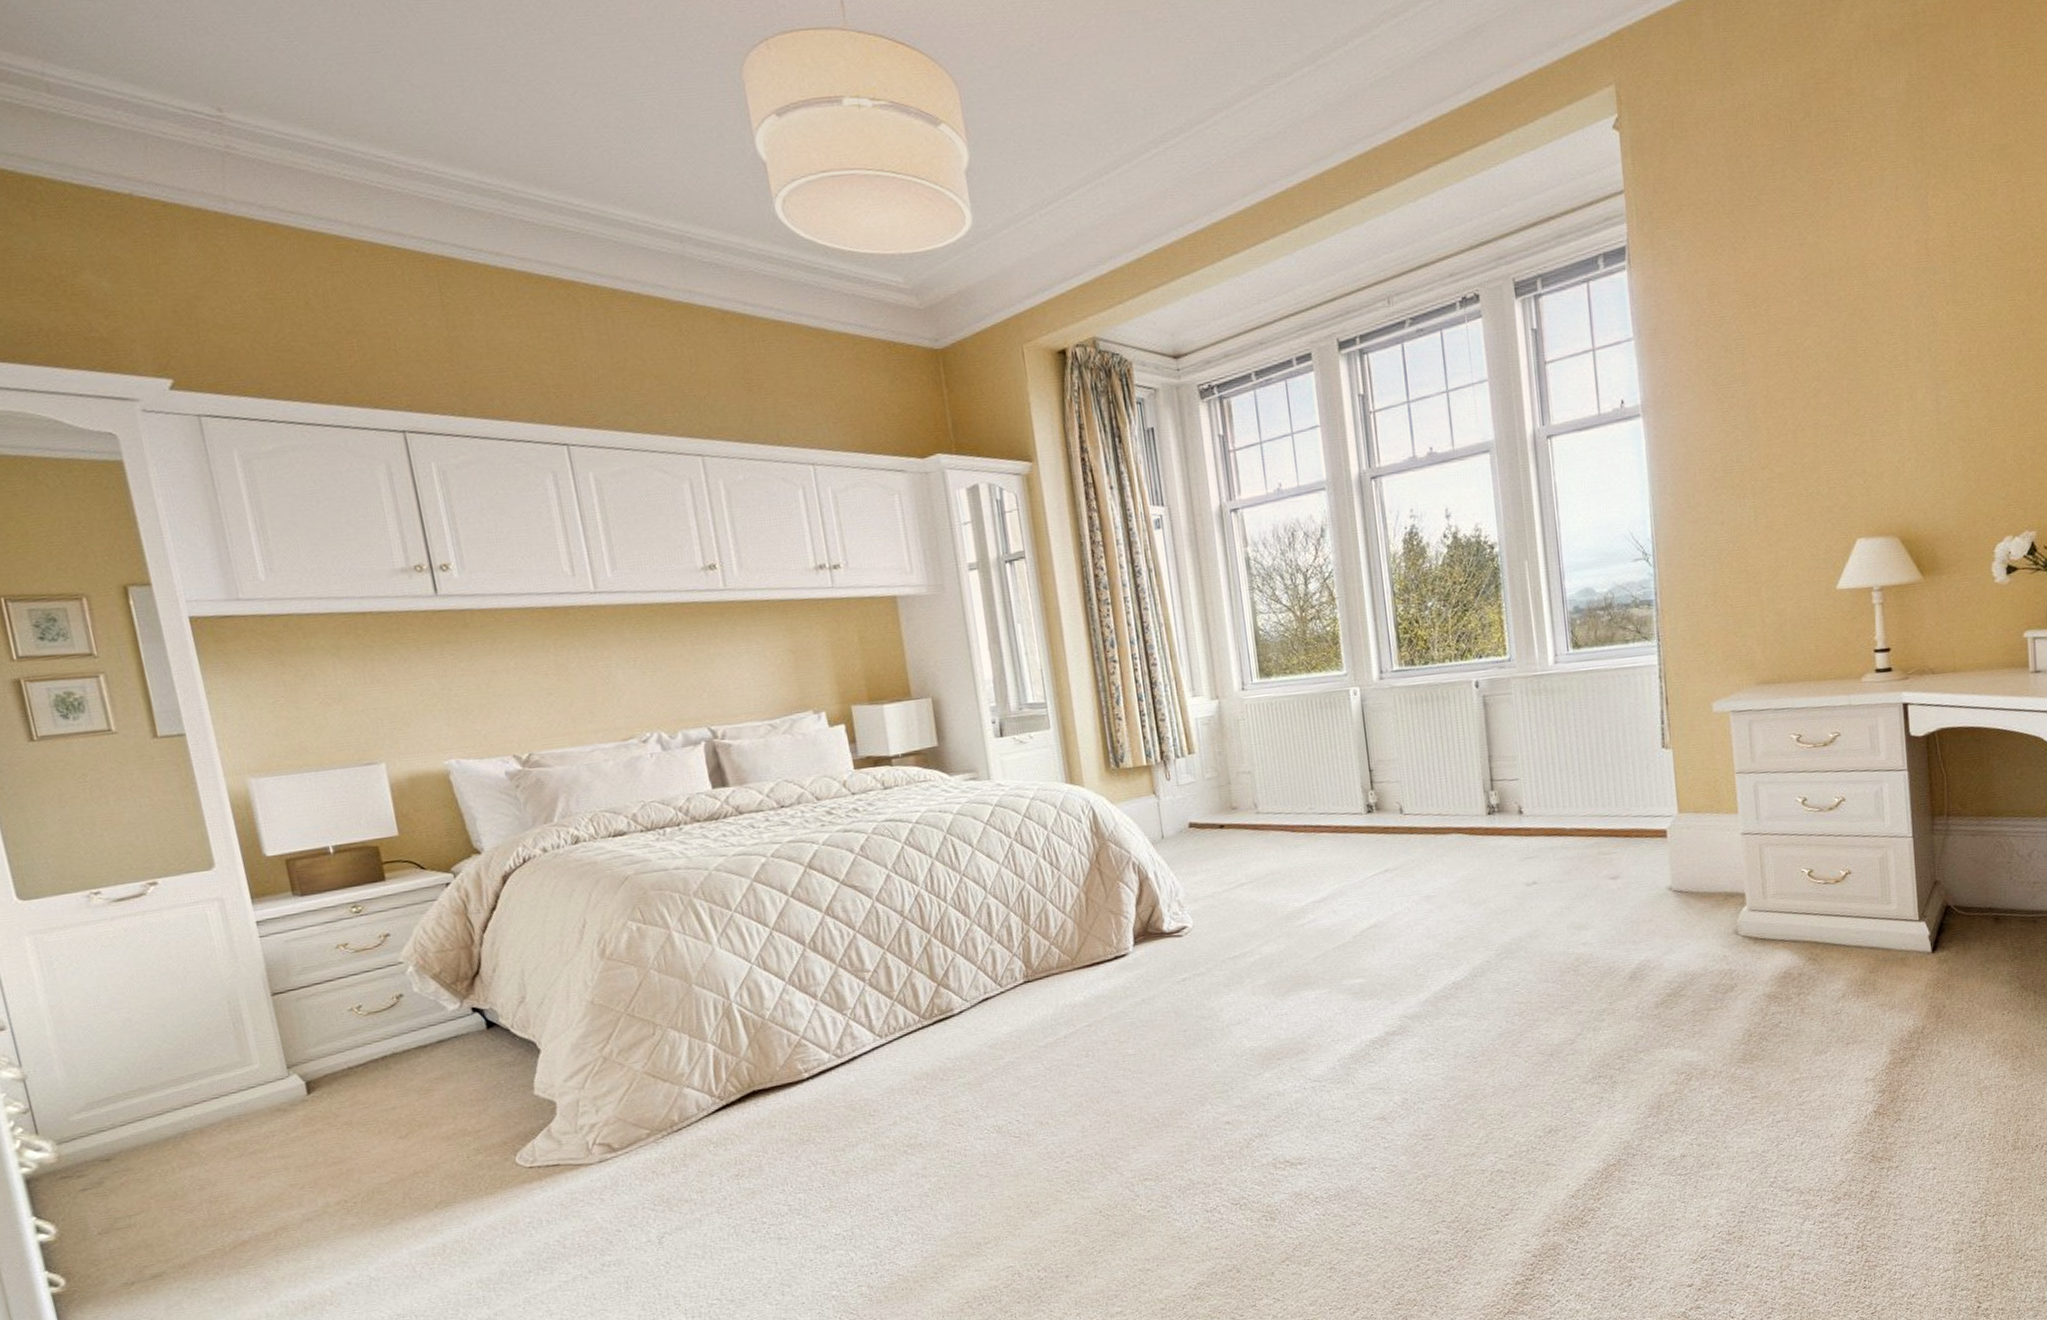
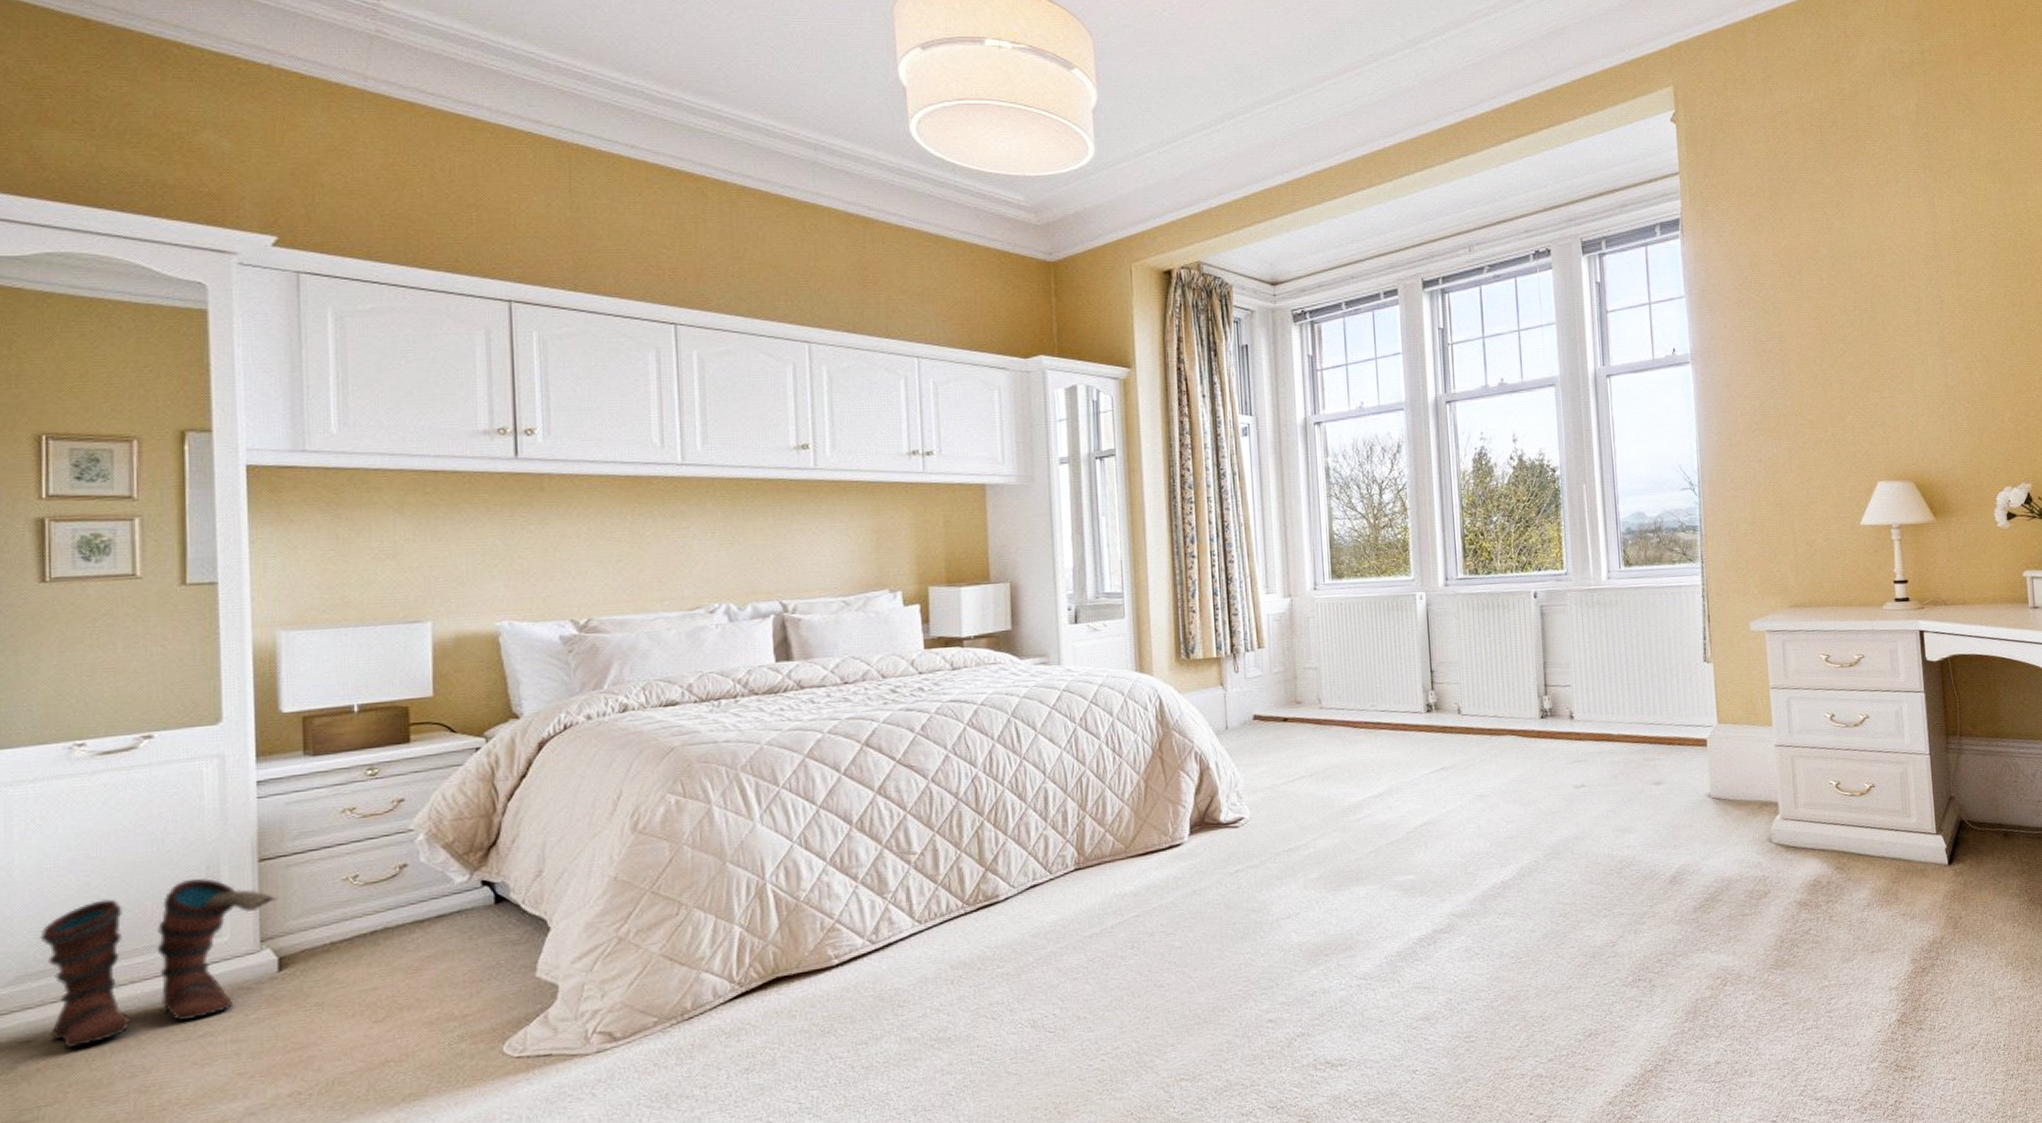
boots: none [98,1012,295,1165] -> present [40,878,277,1048]

